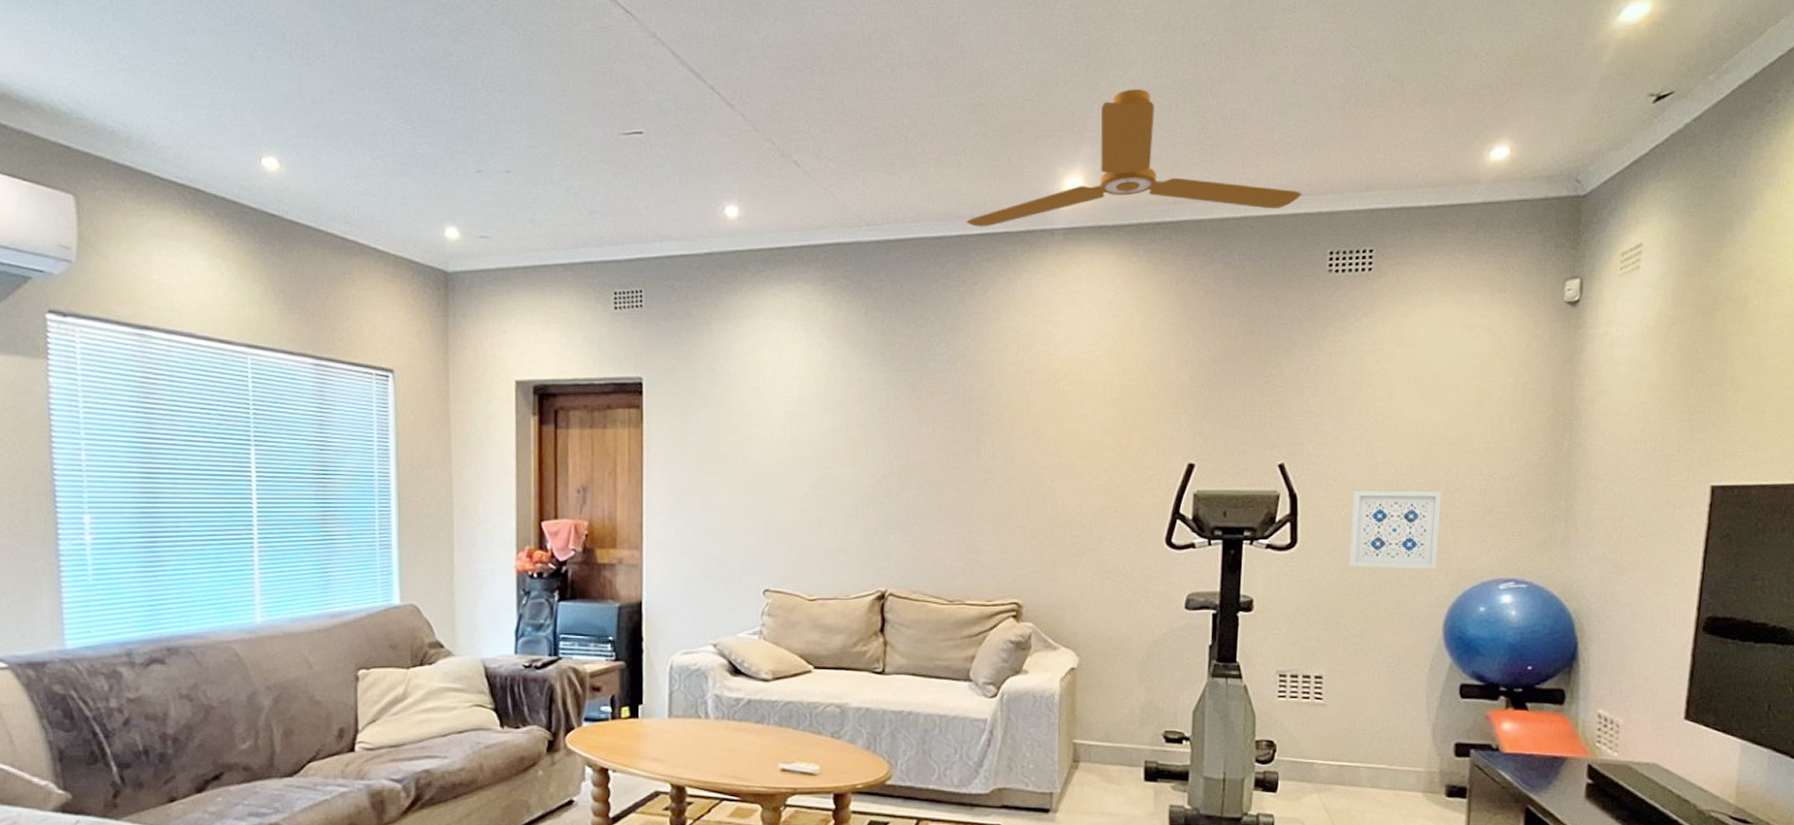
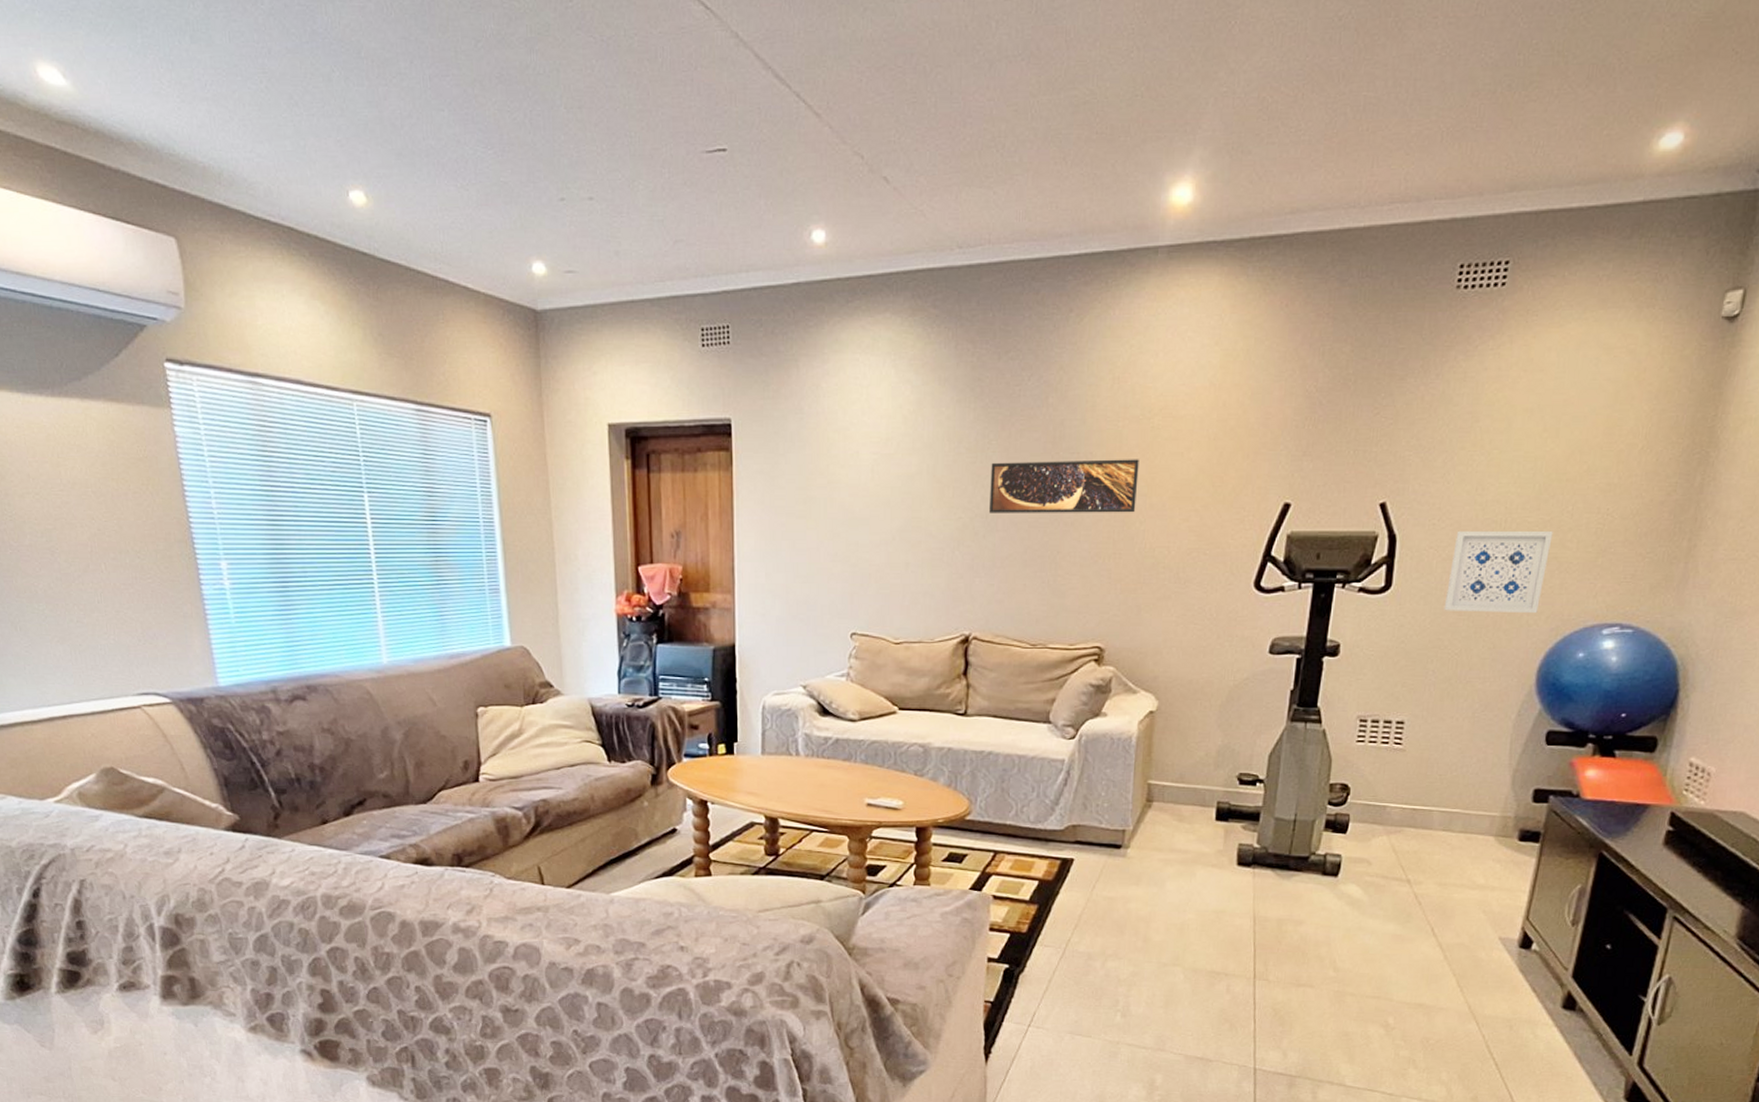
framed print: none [901,420,1047,472] -> present [988,459,1139,513]
ceiling fan: present [966,89,1302,227] -> none [1064,77,1436,247]

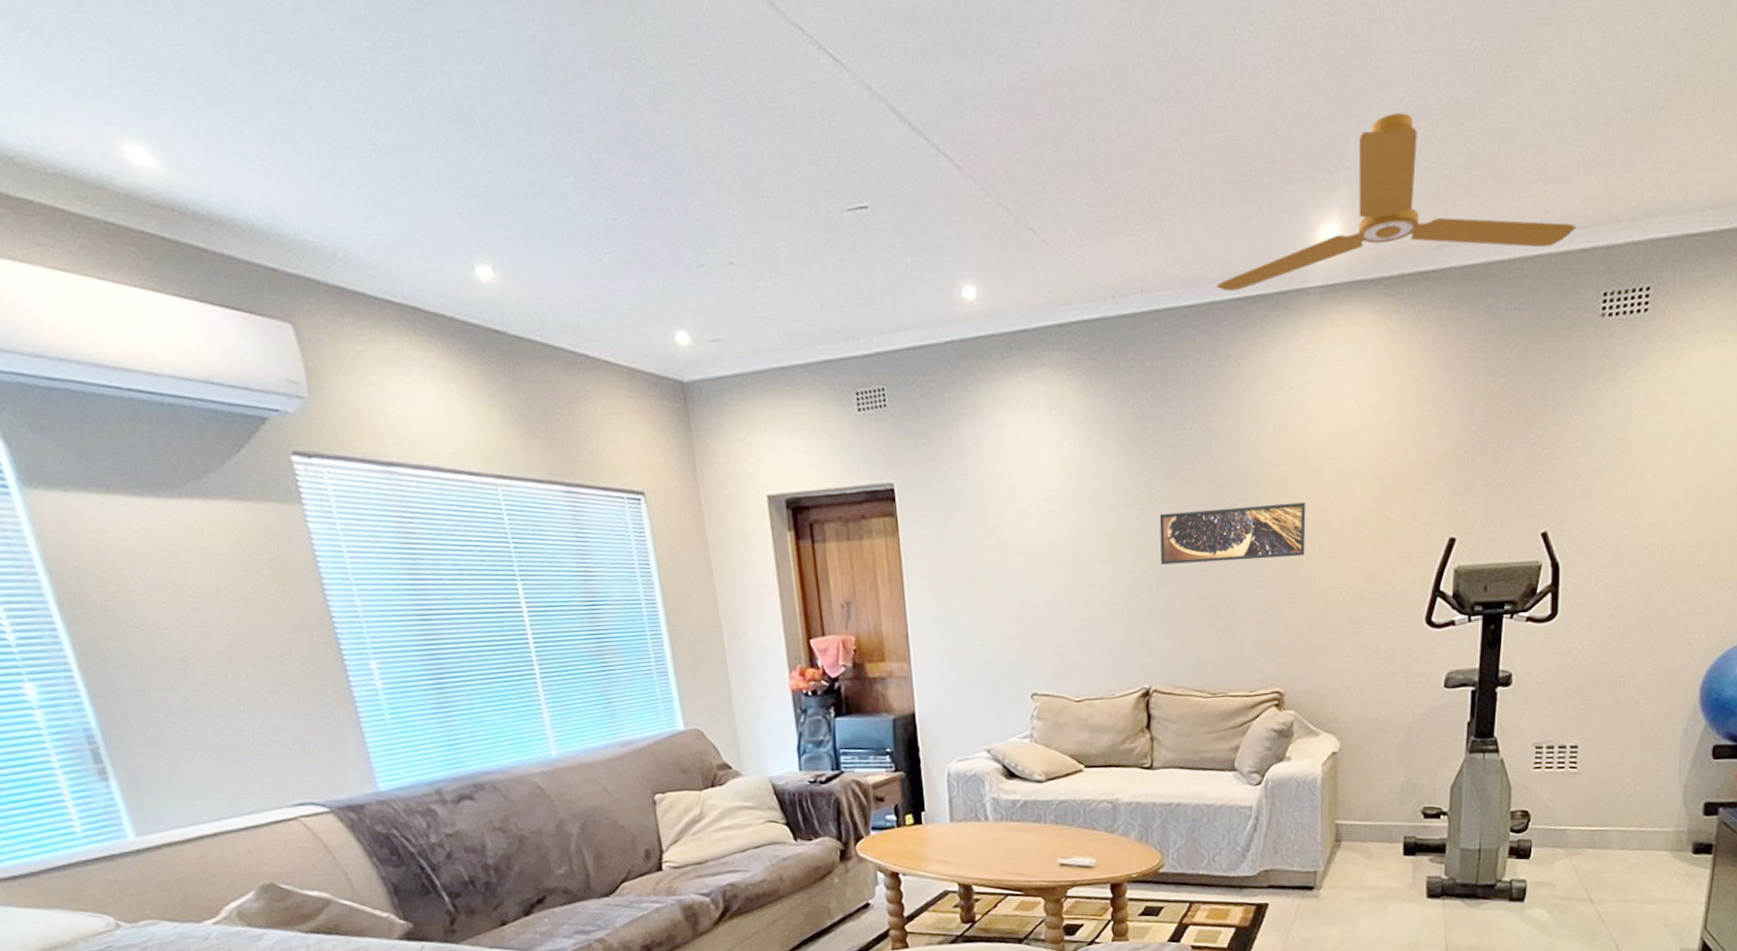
ceiling fan: none [1064,77,1436,247] -> present [1216,113,1576,292]
wall art: present [1444,530,1553,614] -> none [1609,550,1707,635]

